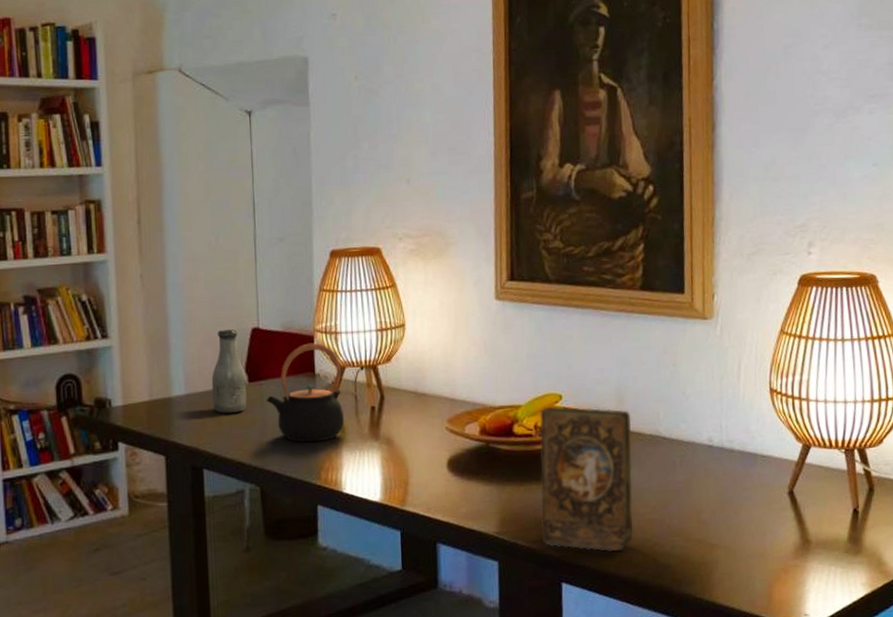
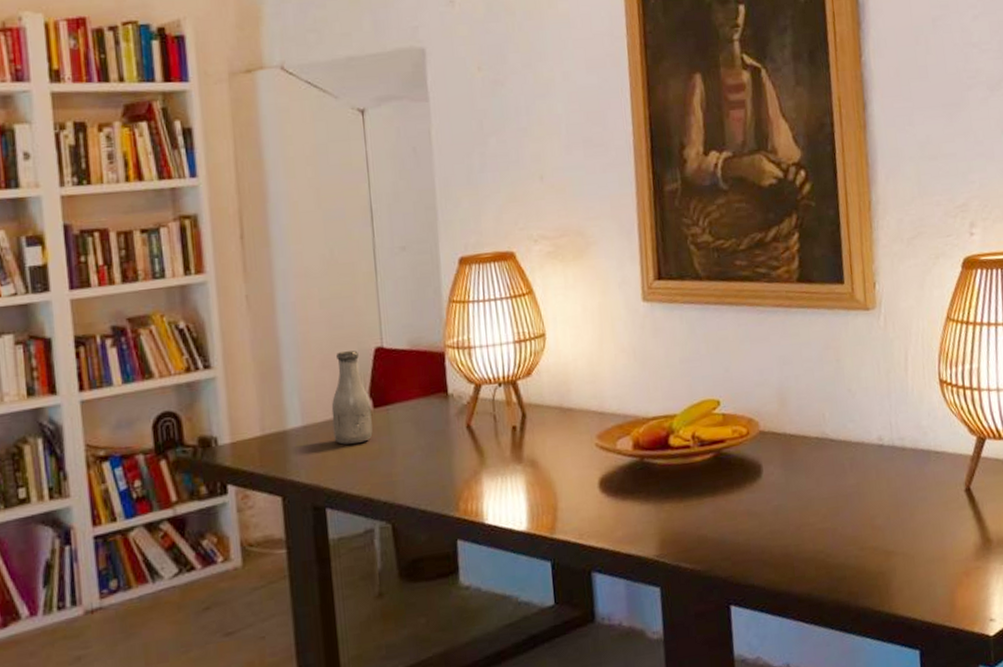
teapot: present [266,342,344,443] -> none [394,359,483,471]
book: present [539,406,634,552] -> none [697,412,805,568]

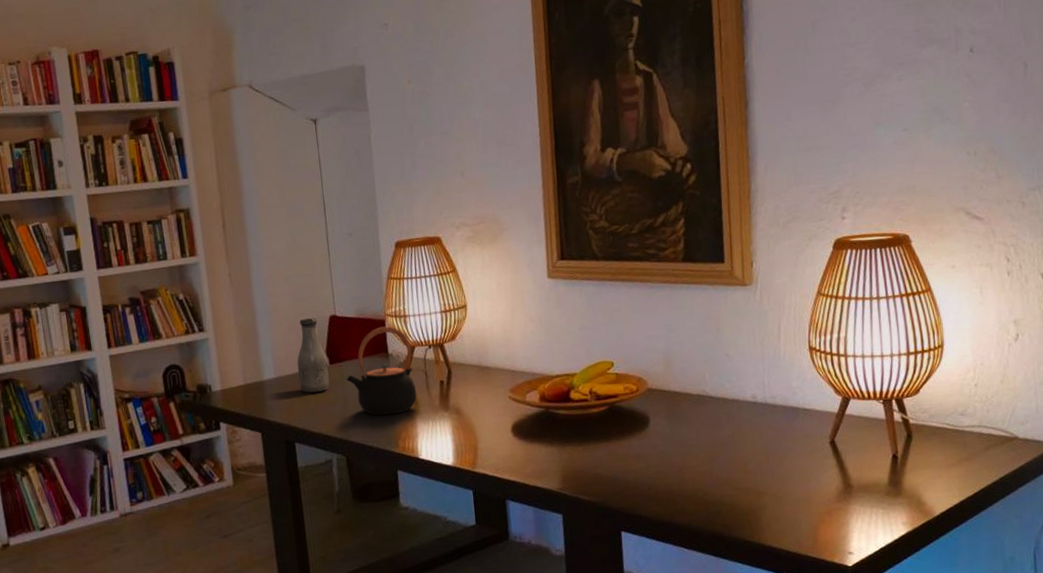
teapot: none [394,359,483,471] -> present [346,326,417,416]

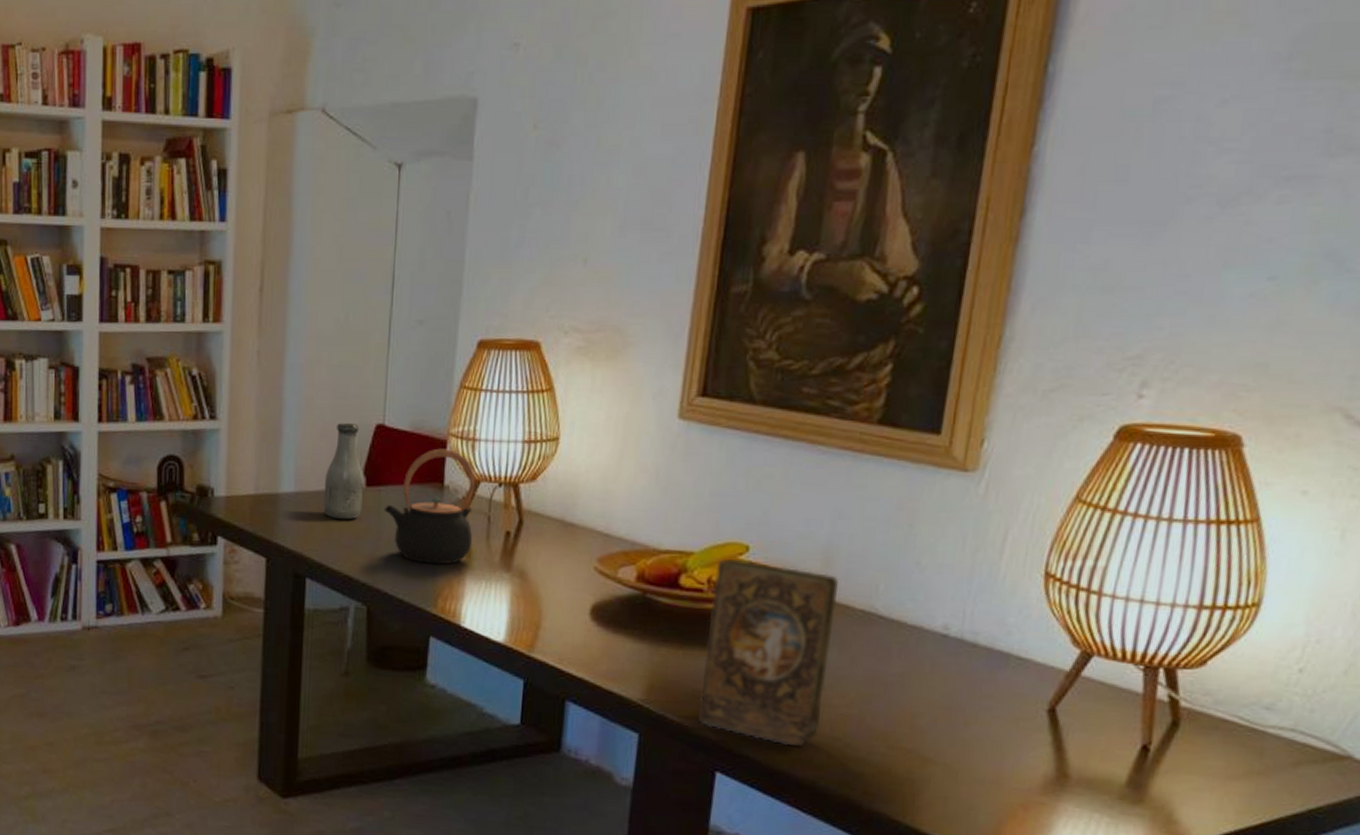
book: none [594,372,686,502] -> present [698,559,839,747]

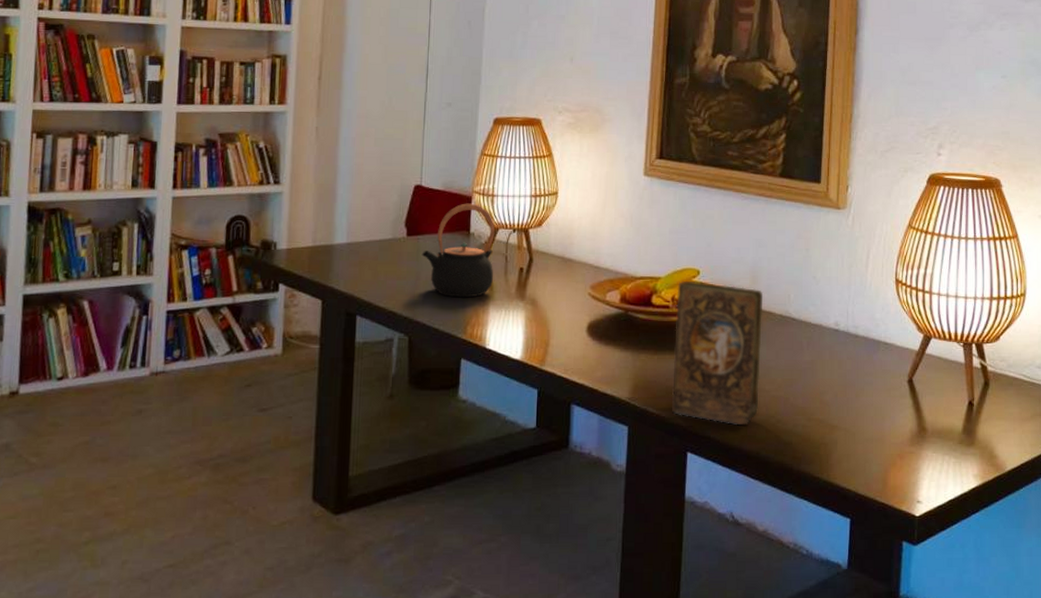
bottle: present [323,423,364,519] -> none [371,185,405,264]

